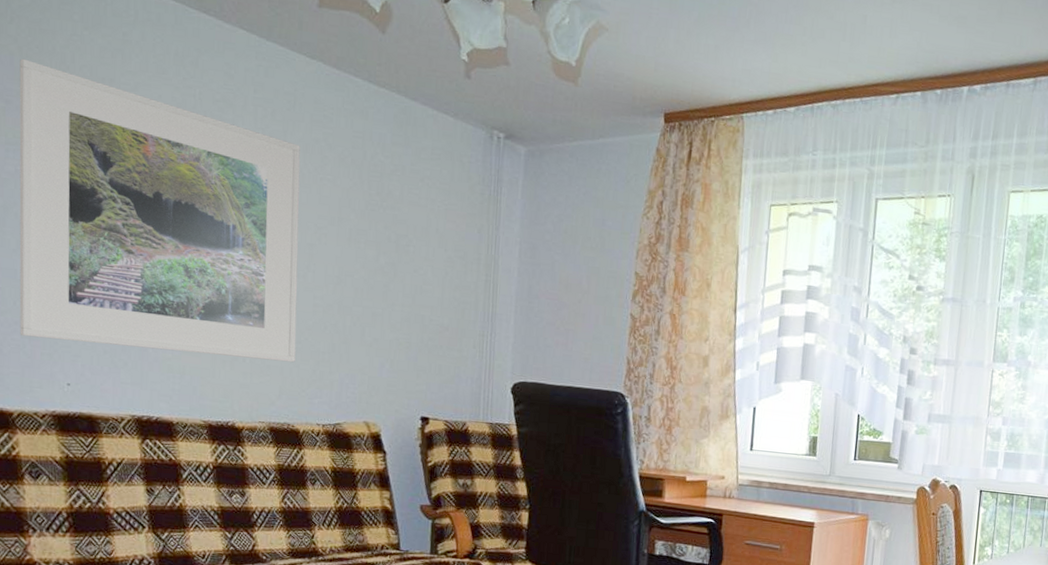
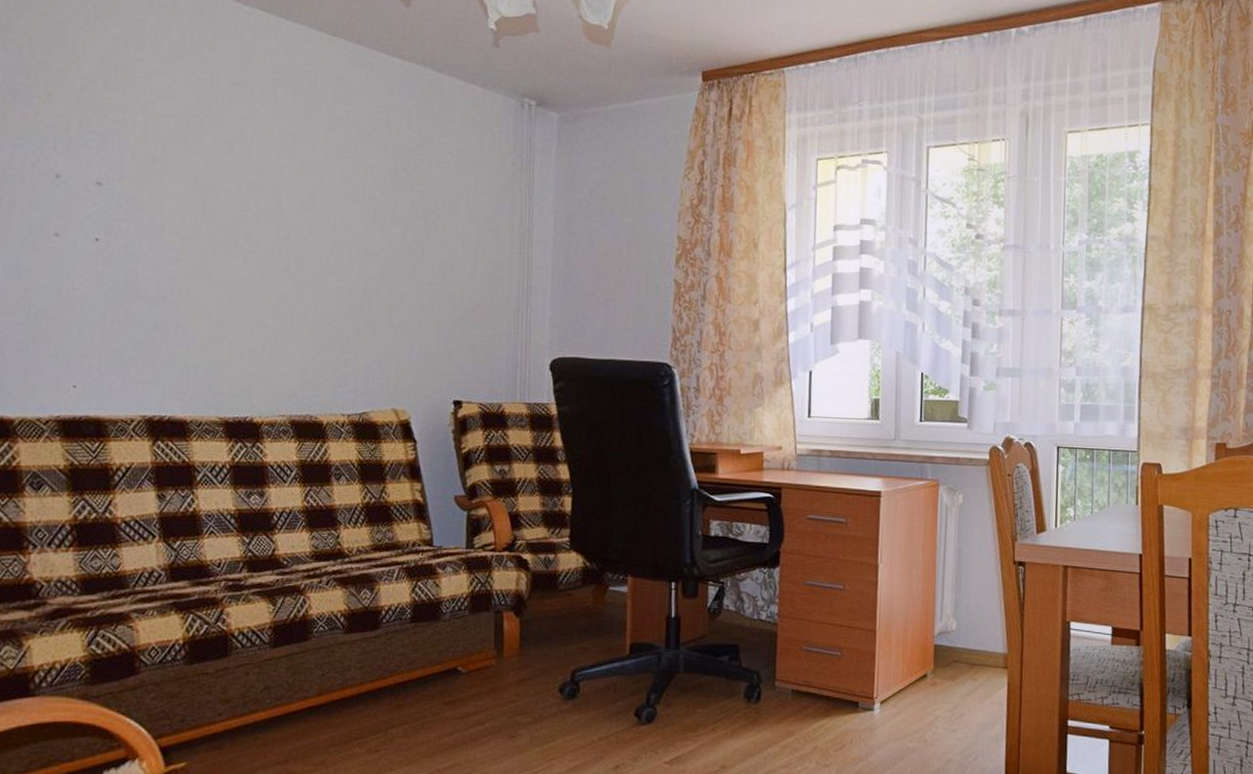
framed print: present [19,58,301,363] -> none [23,51,323,350]

